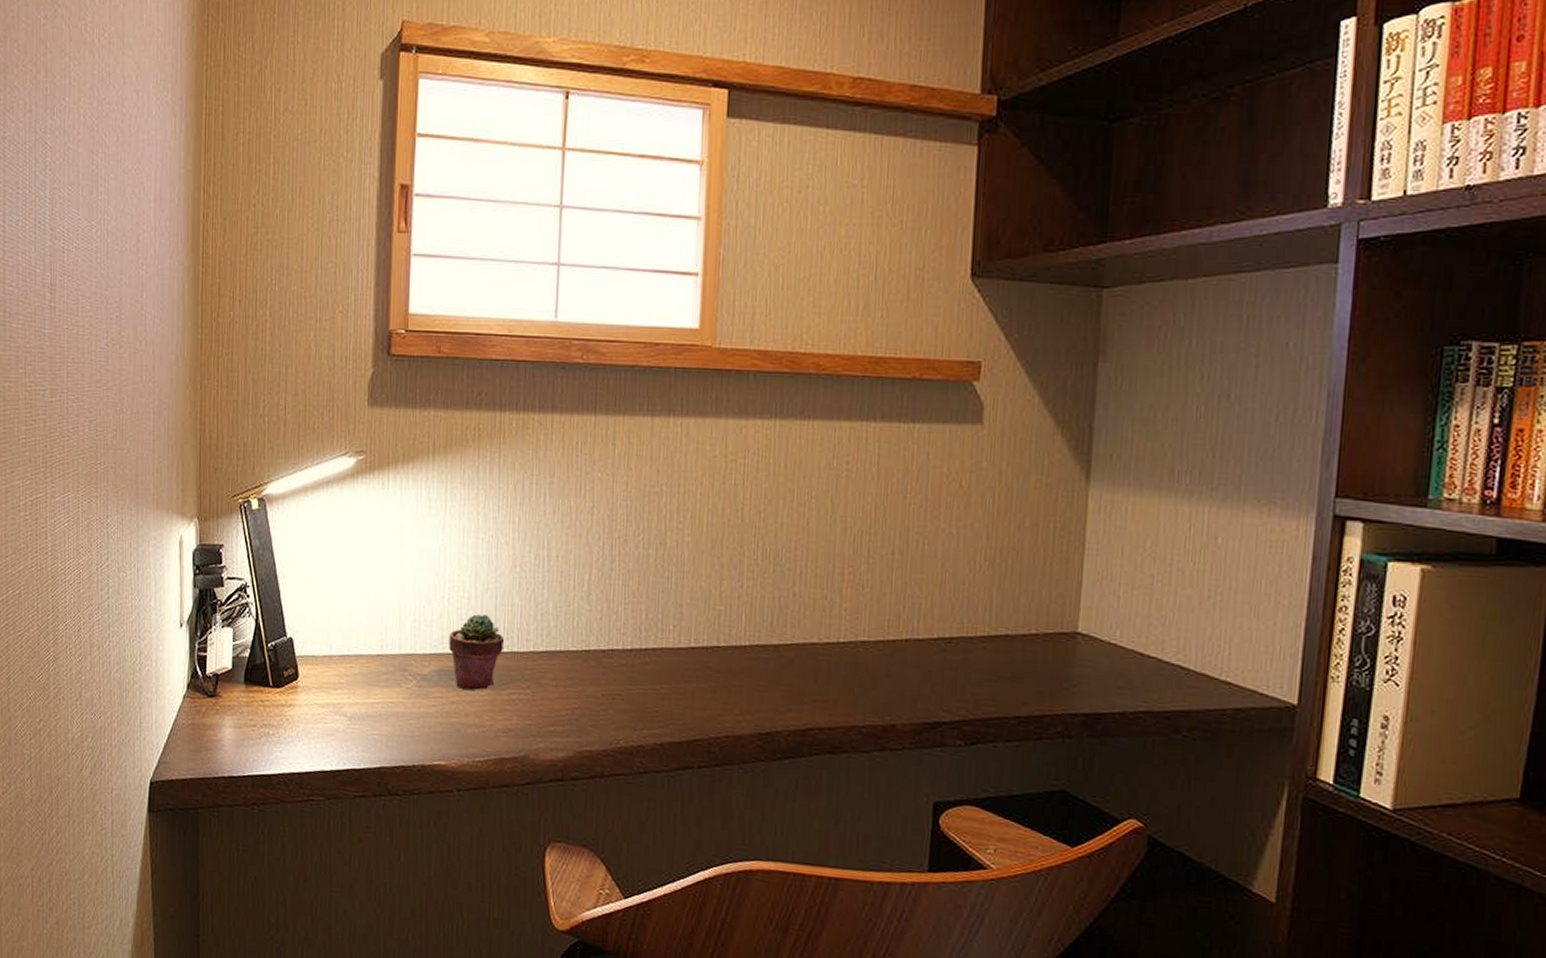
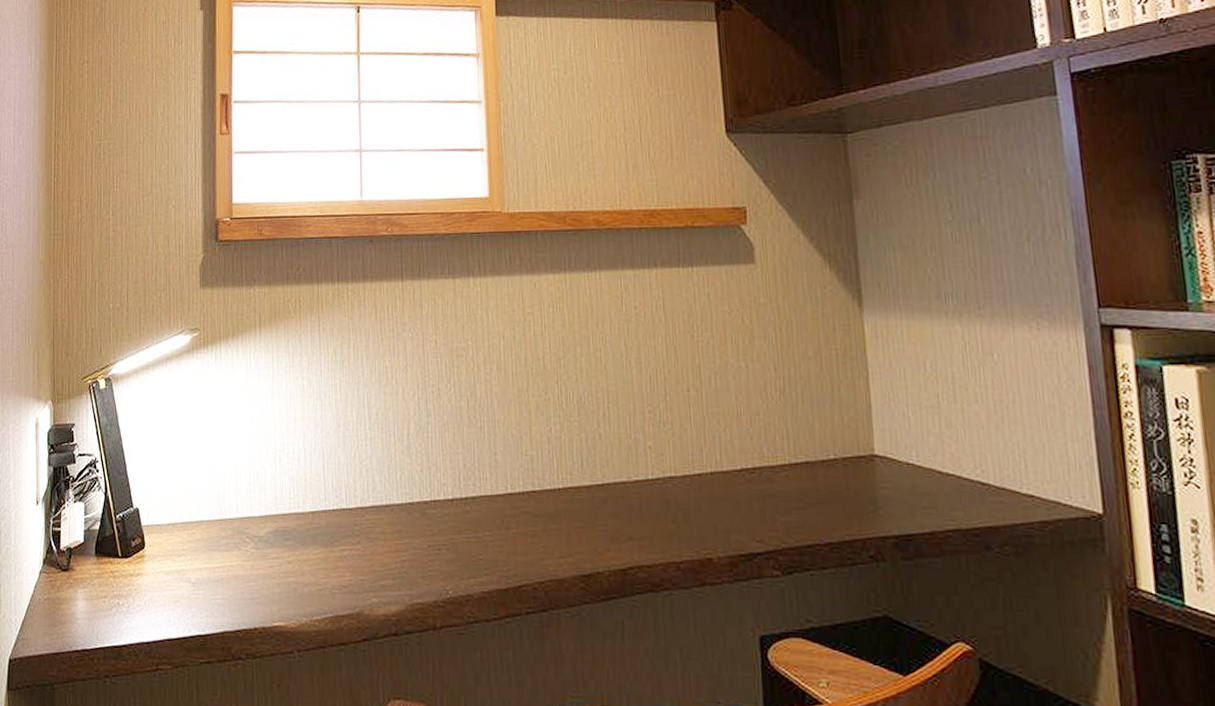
potted succulent: present [449,614,505,690] -> none [282,474,334,549]

